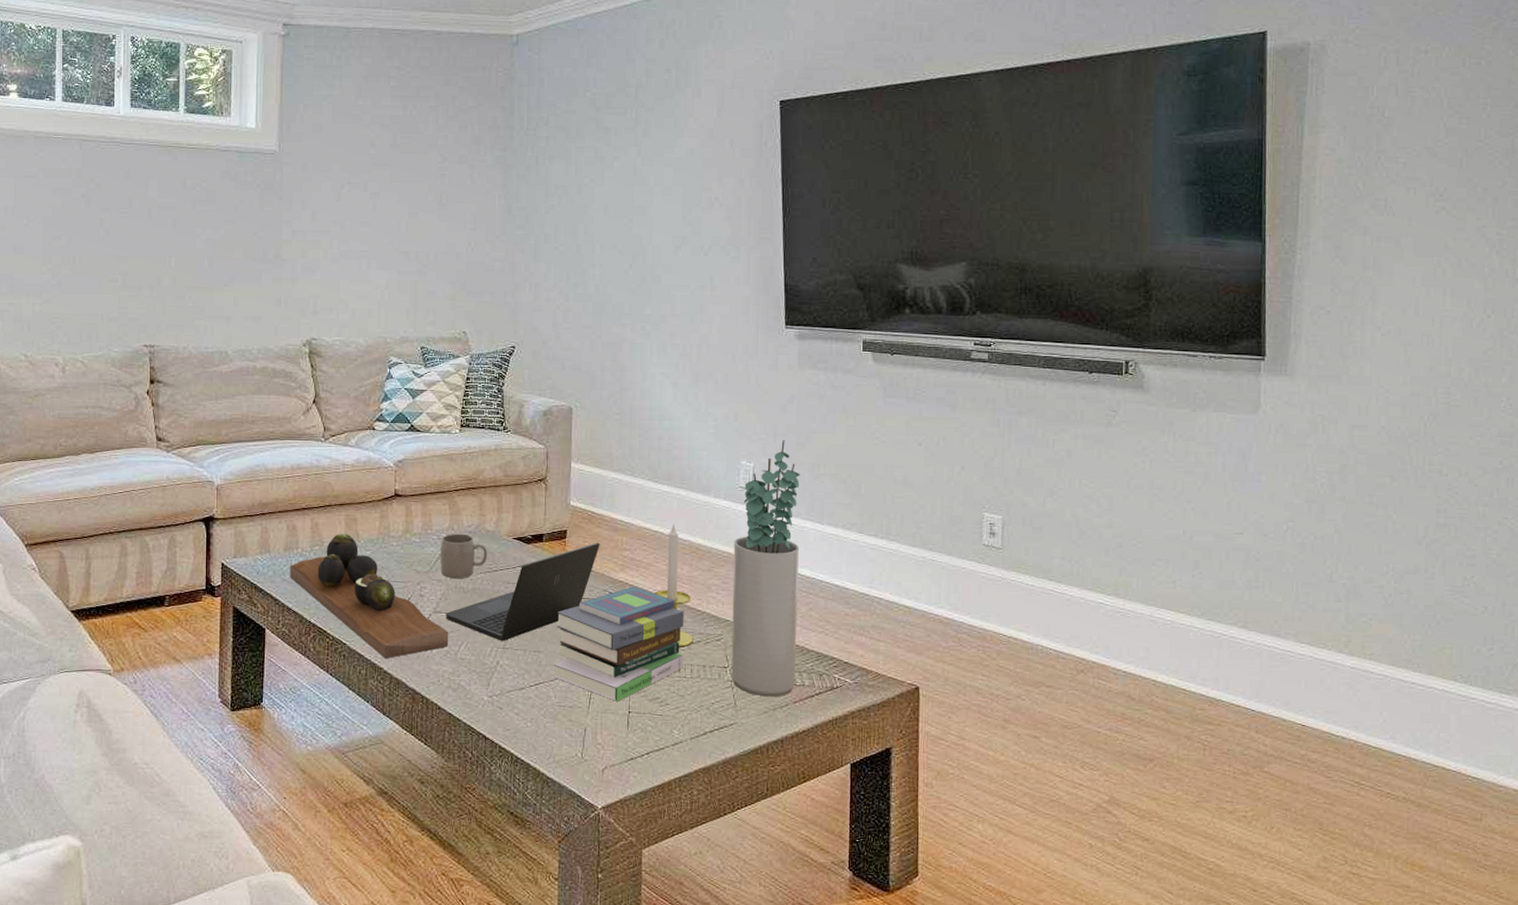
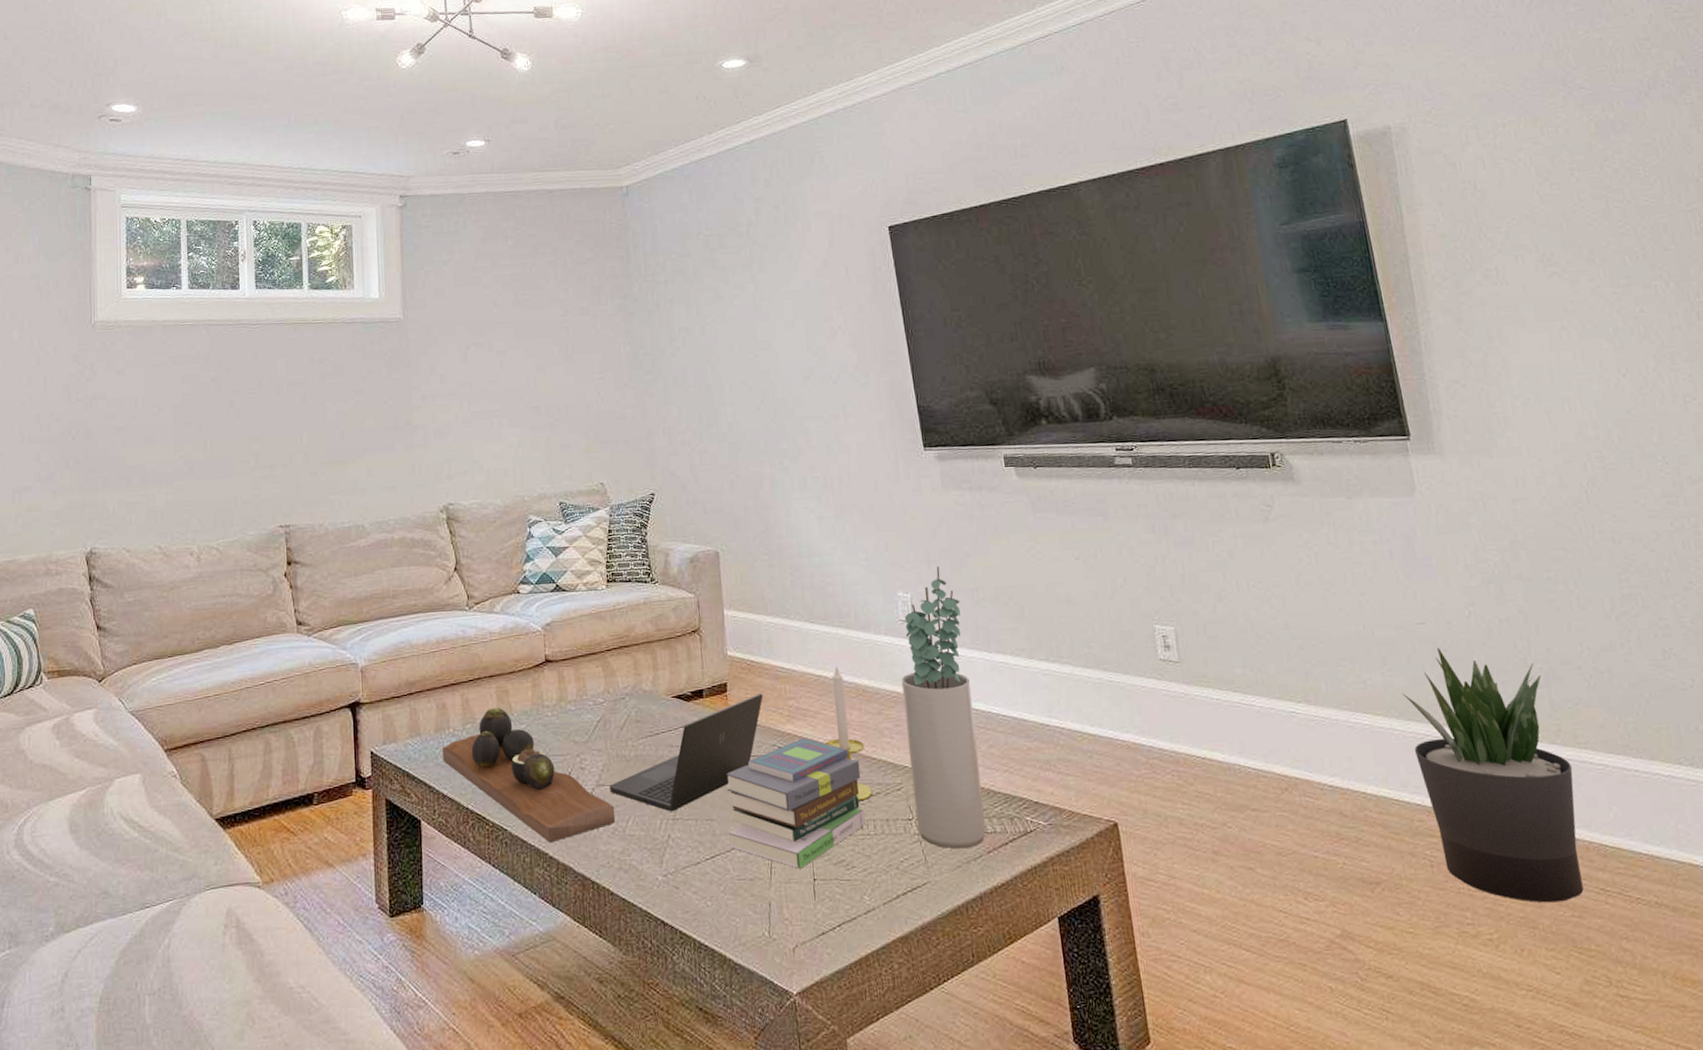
mug: present [439,533,488,579] -> none [597,696,648,747]
planter: none [1207,556,1353,790] -> present [1401,647,1584,903]

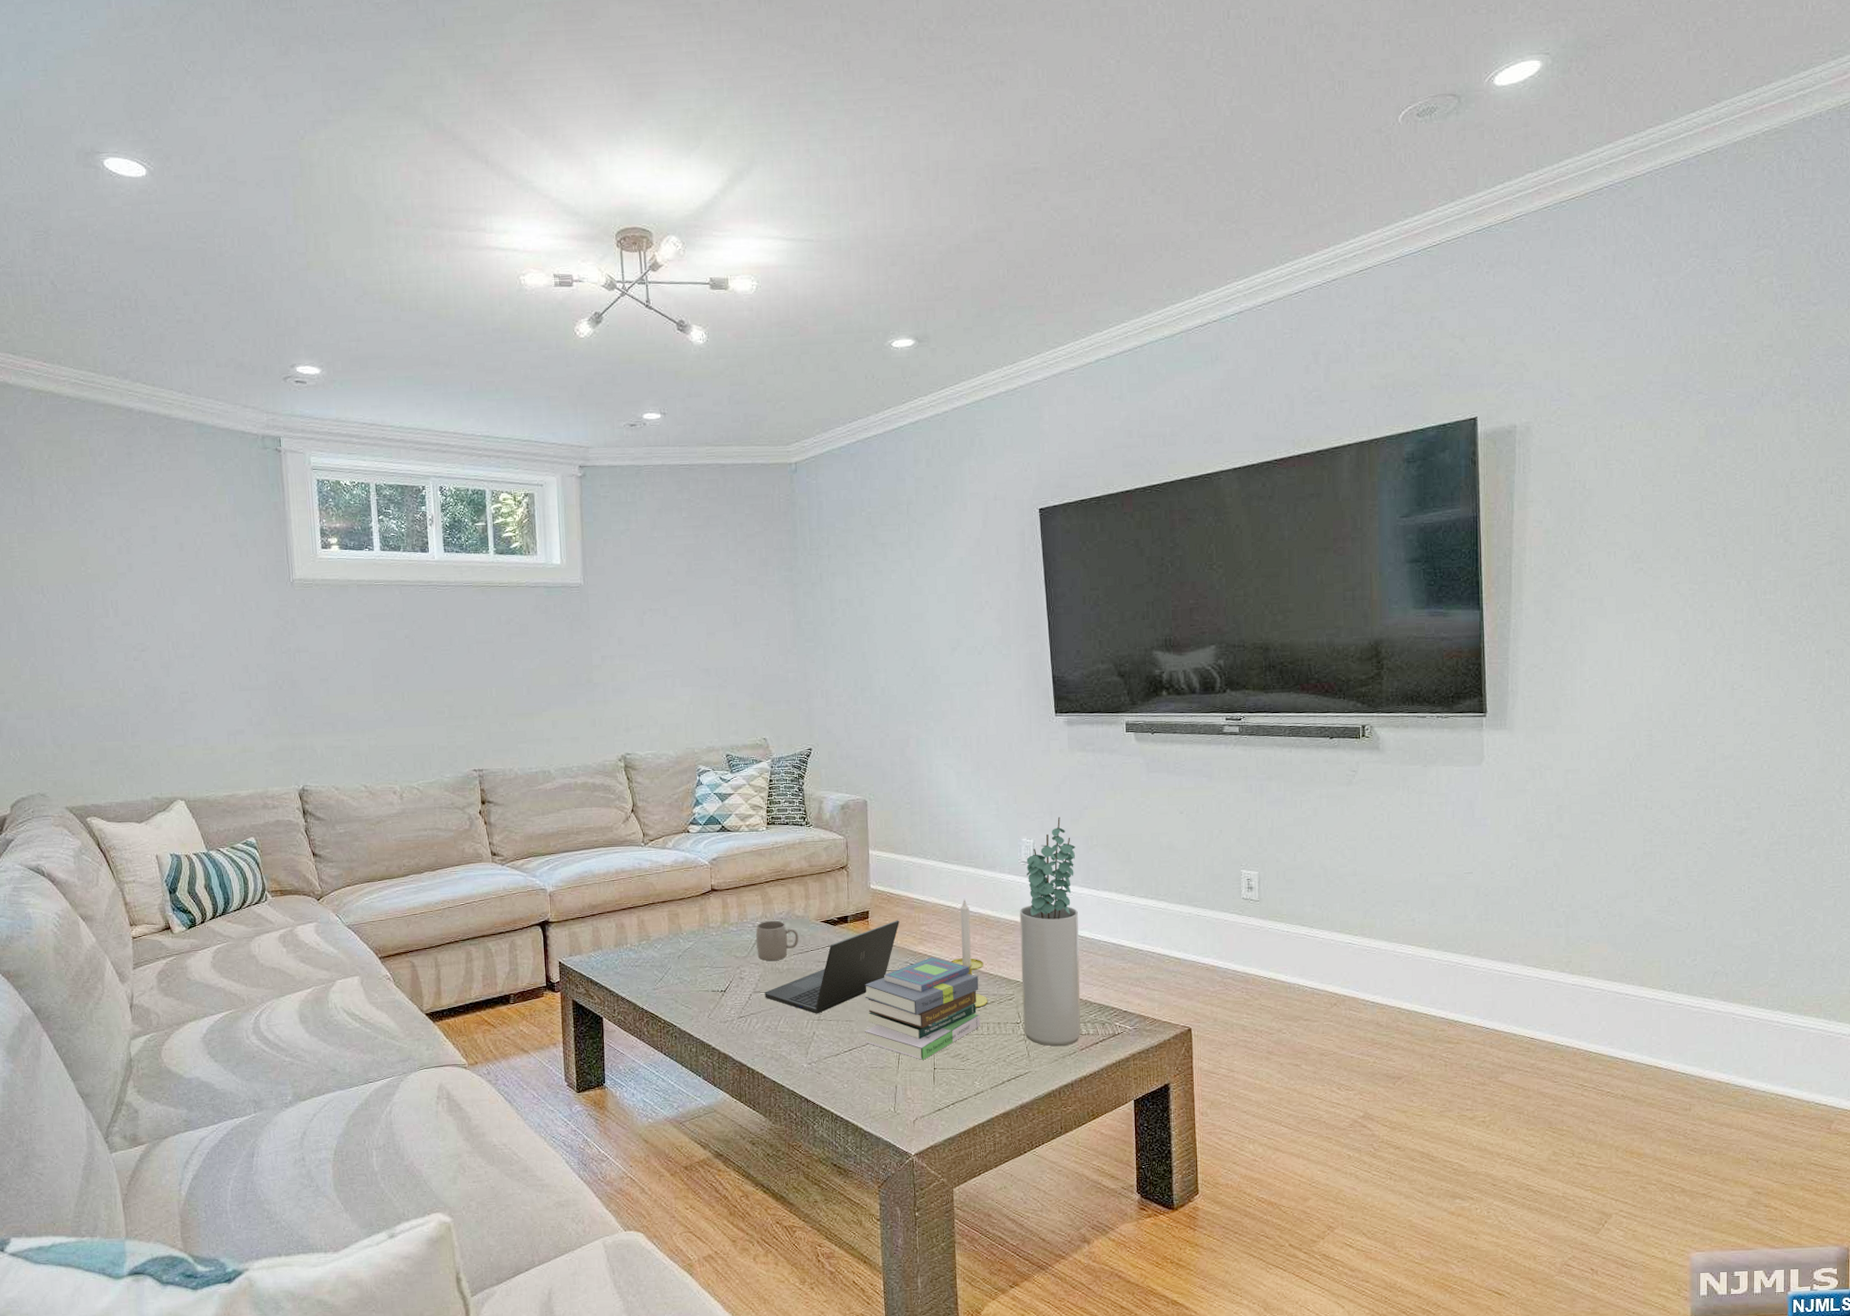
decorative tray: present [442,707,616,843] -> none [621,927,769,1037]
mug: none [597,696,648,747] -> present [755,920,799,961]
planter: present [1401,647,1584,903] -> none [1443,892,1574,1095]

